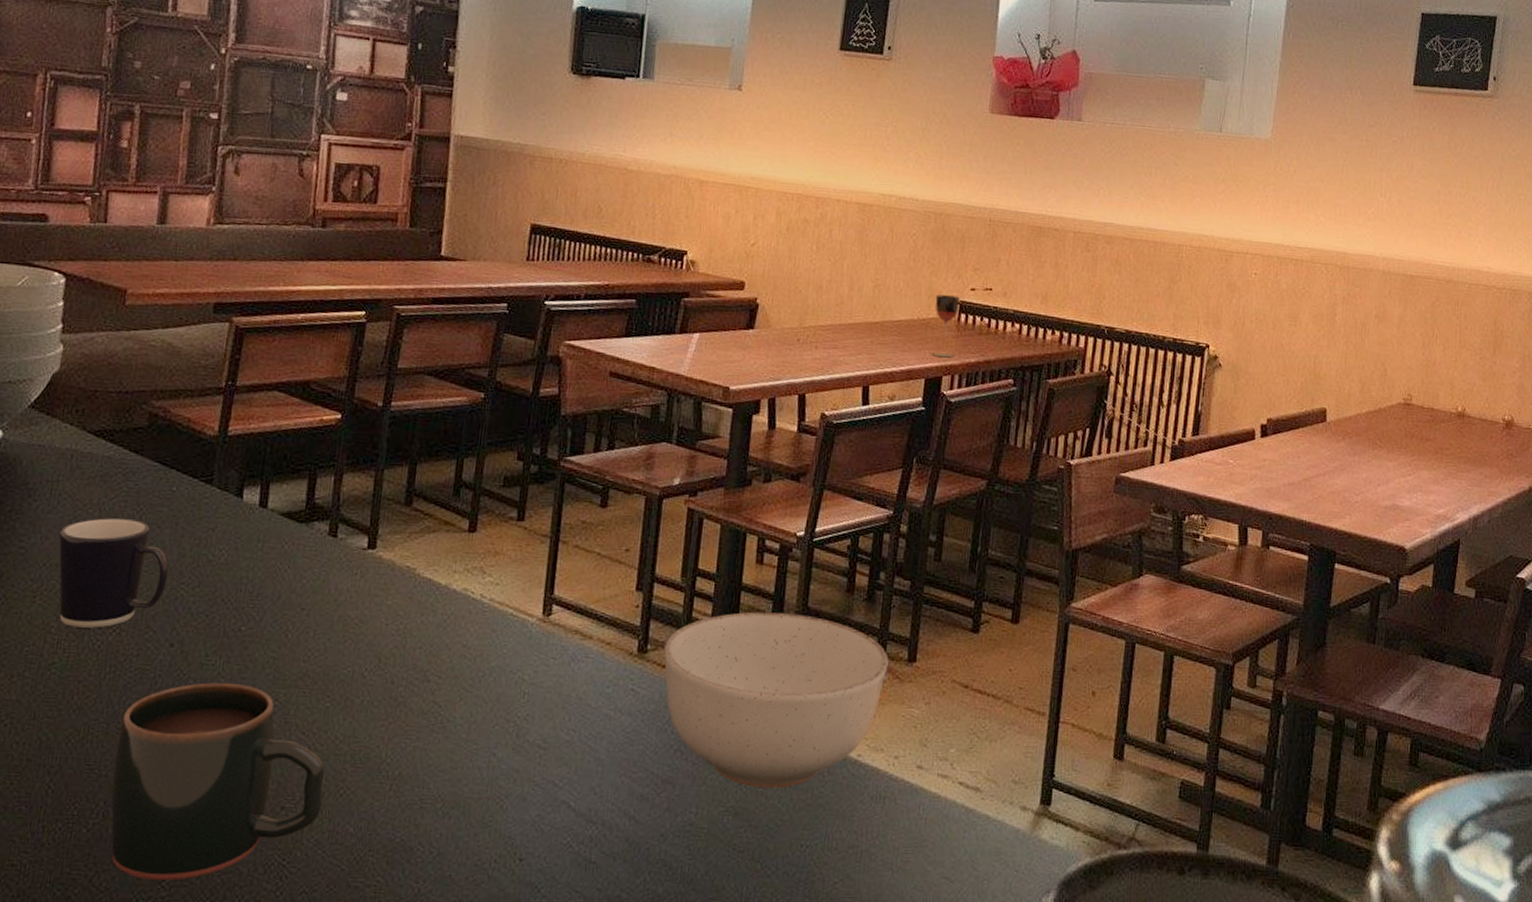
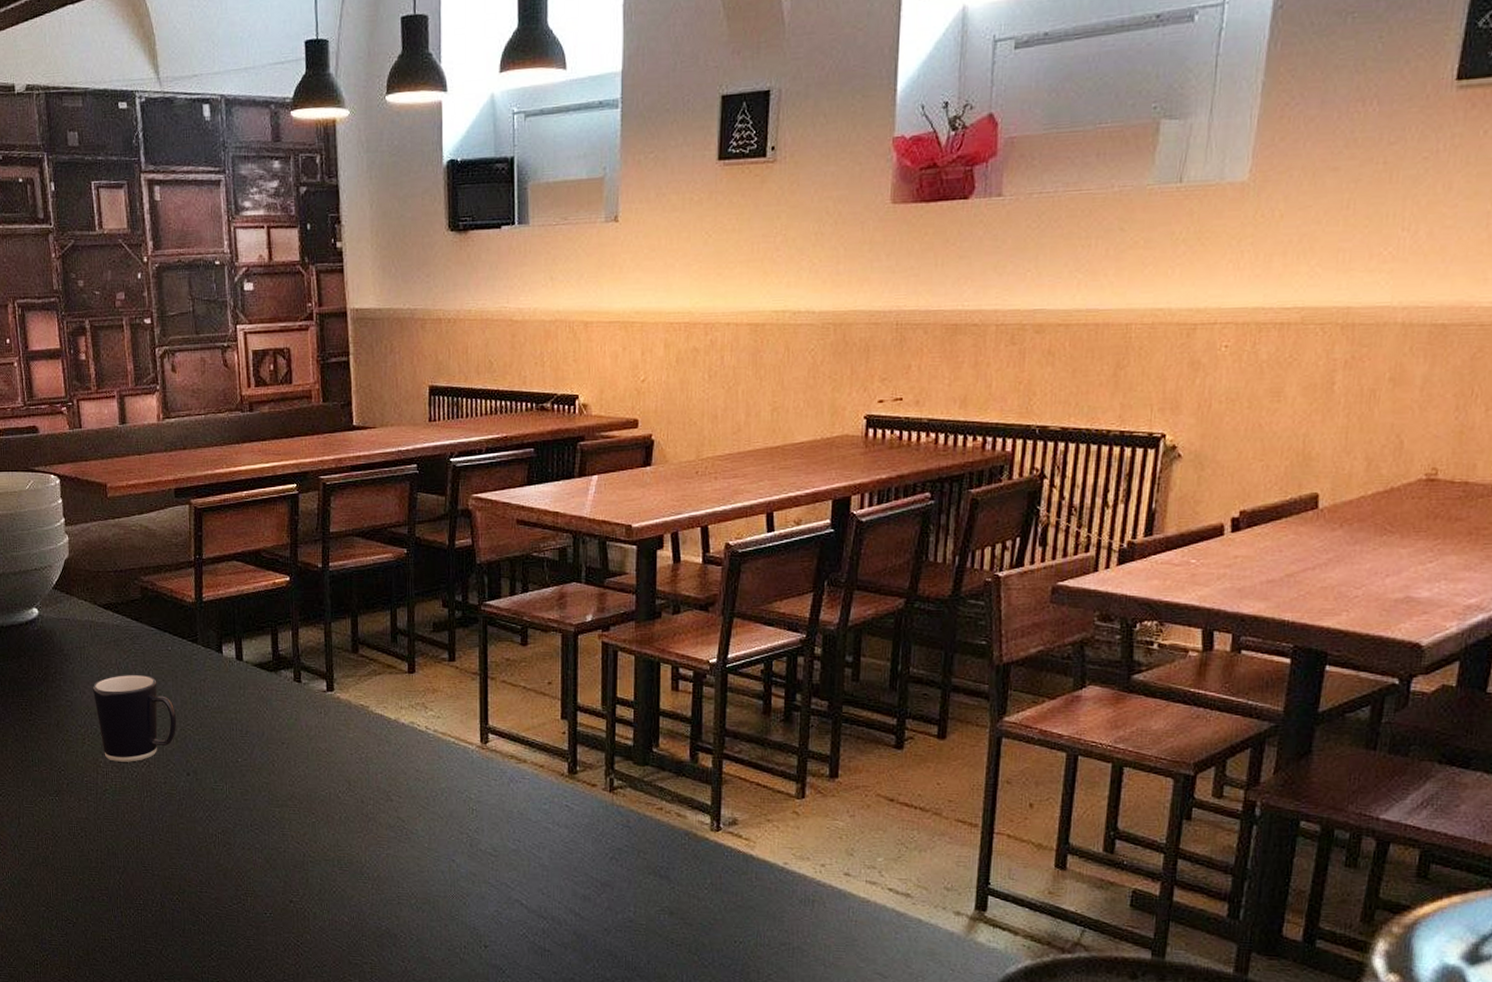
mug: present [111,682,325,881] -> none [162,803,320,954]
bowl: present [664,612,889,788] -> none [592,735,810,892]
wineglass: present [932,294,960,358] -> none [839,410,867,476]

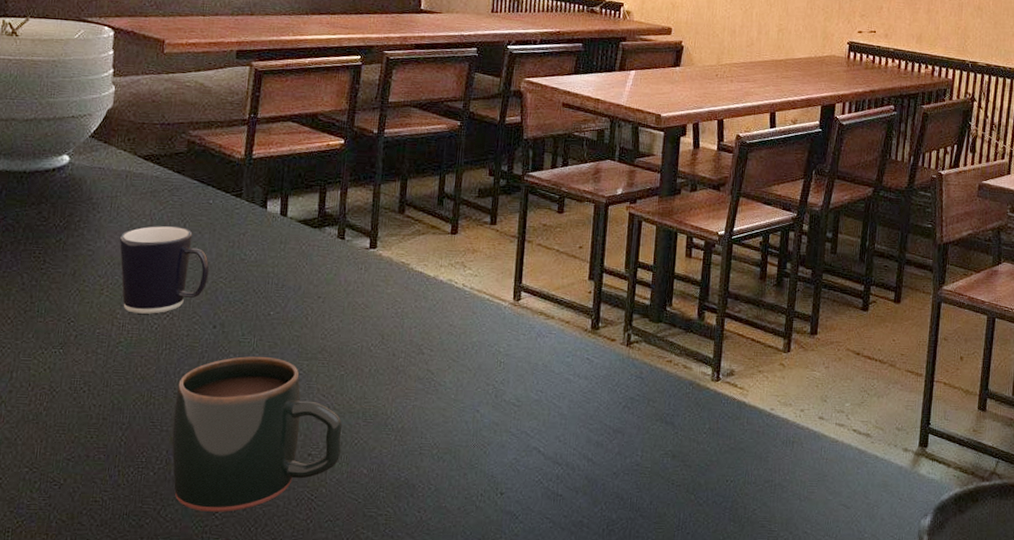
mug: none [162,803,320,954] -> present [172,356,343,512]

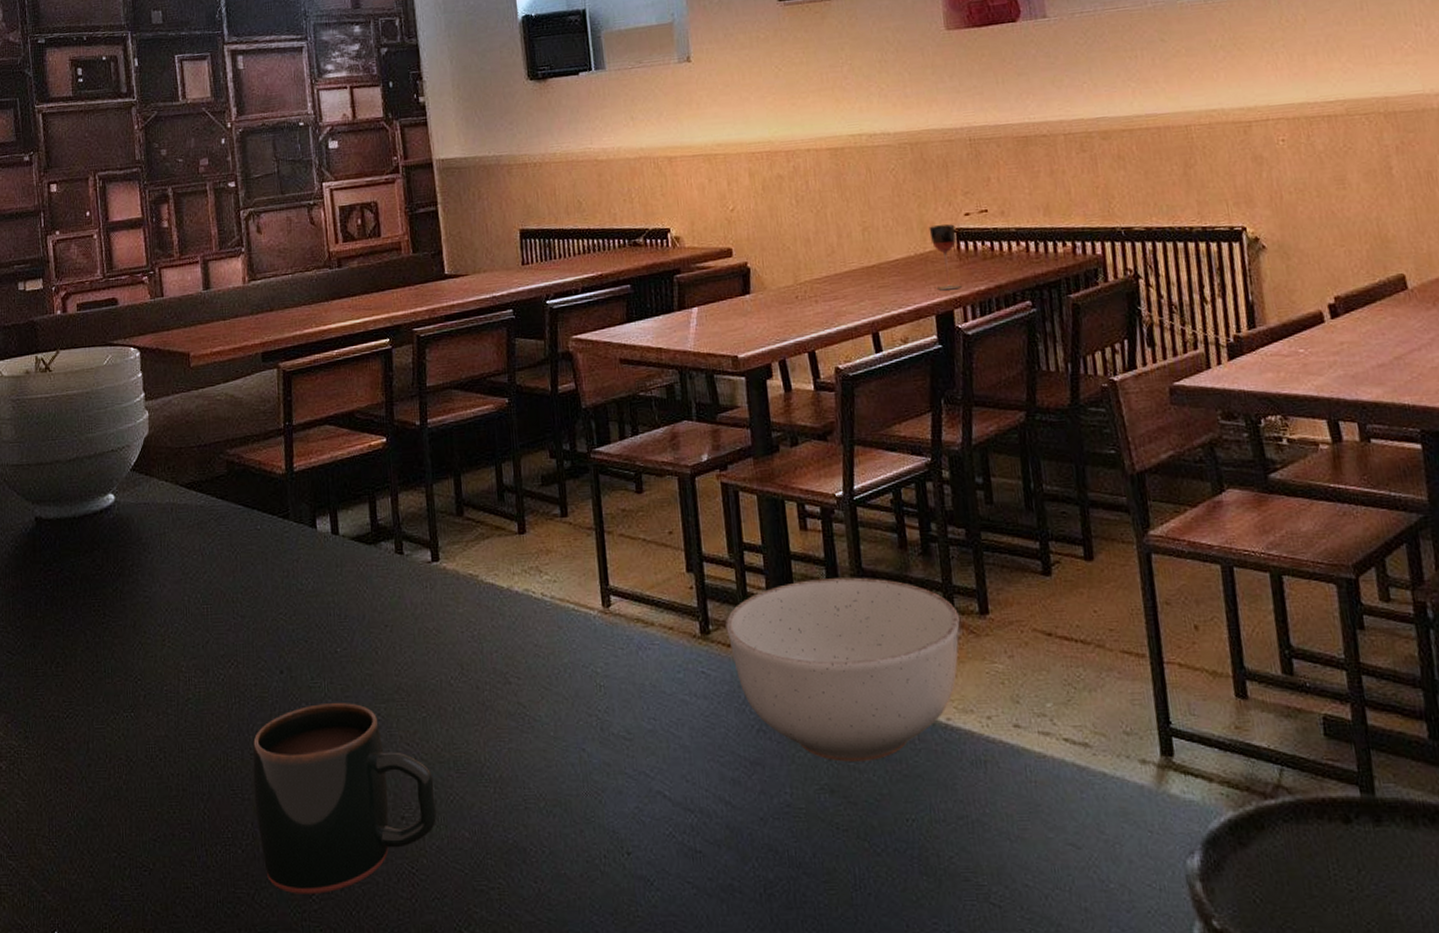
mug: present [119,225,210,314] -> none [173,559,268,664]
bowl: none [612,296,795,436] -> present [725,577,960,762]
wineglass: none [827,37,849,89] -> present [929,224,962,291]

